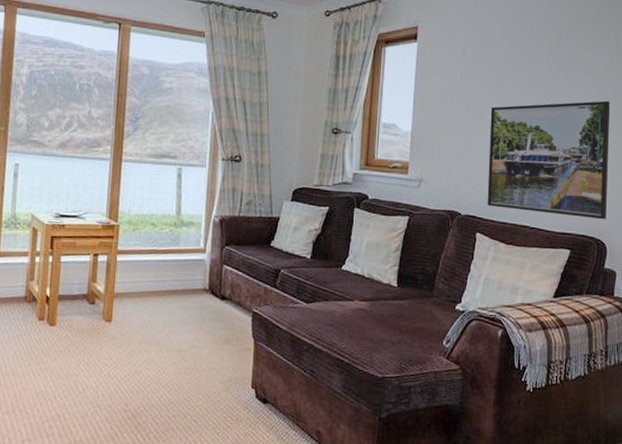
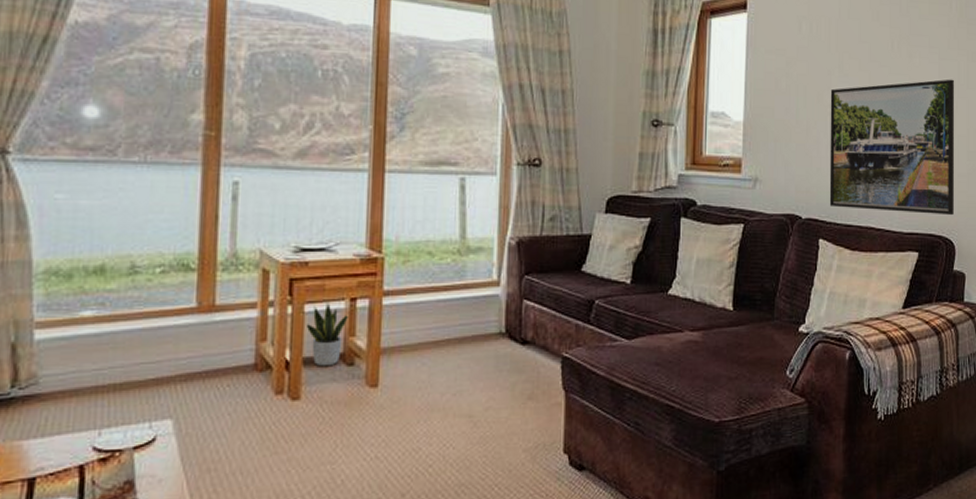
potted plant: none [61,255,93,304] -> present [305,301,350,367]

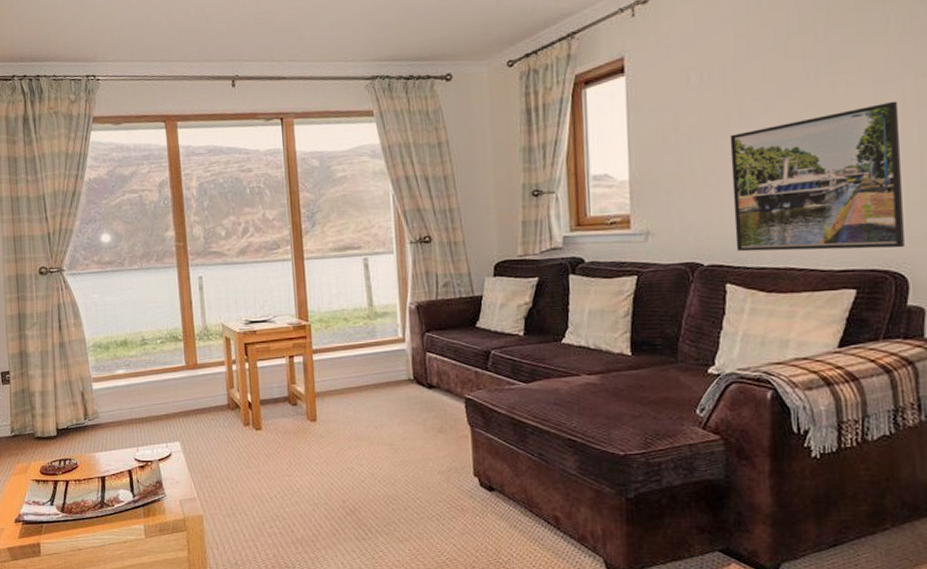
potted plant: present [305,301,350,367] -> none [259,359,290,407]

